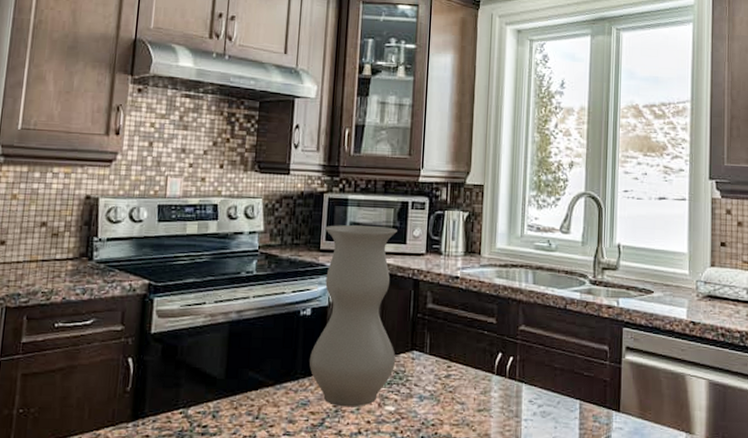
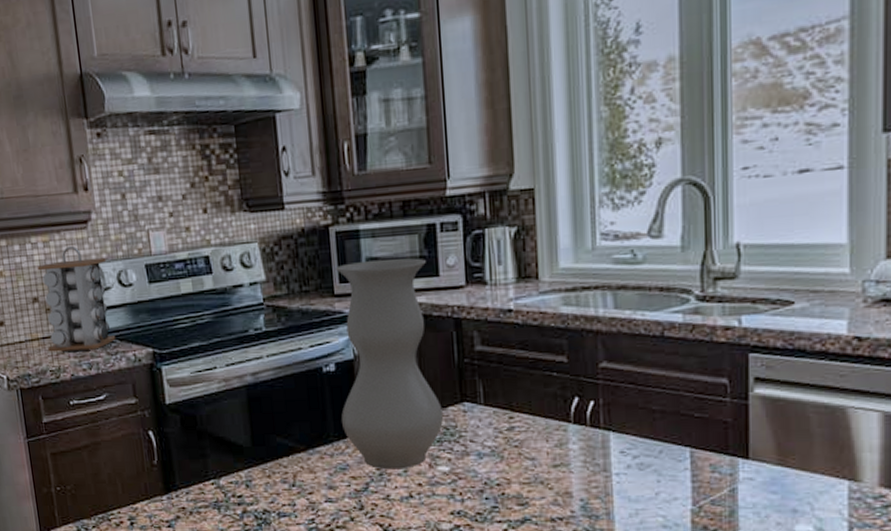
spice rack: none [45,180,123,277] -> present [37,246,116,353]

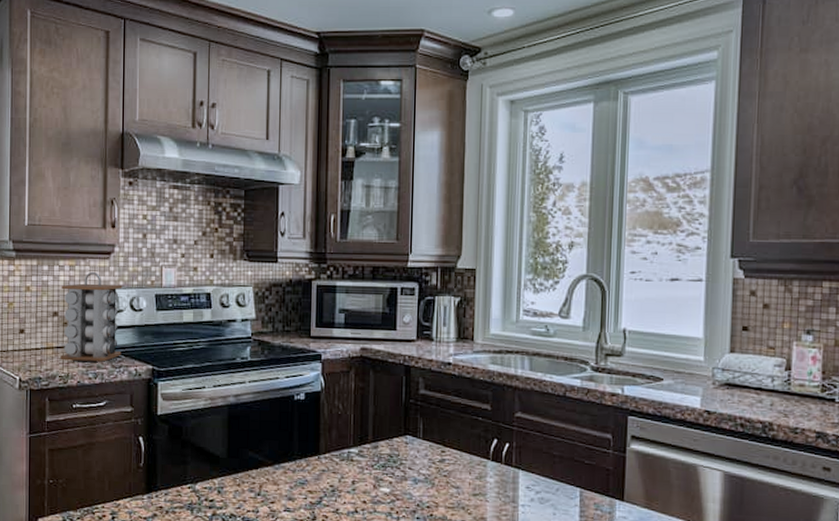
vase: present [335,258,444,470] -> none [304,312,390,488]

